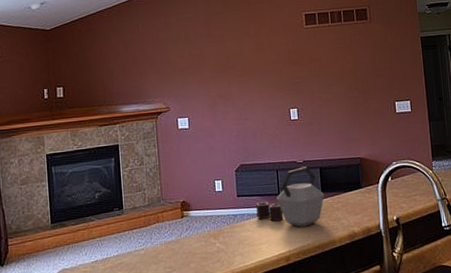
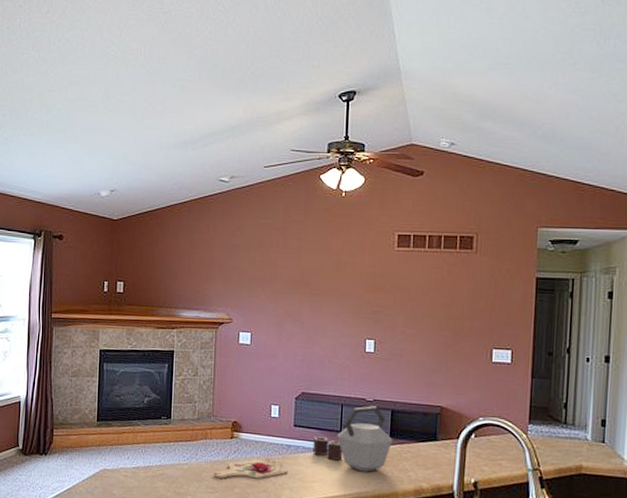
cutting board: none [169,230,237,257] -> present [214,458,288,479]

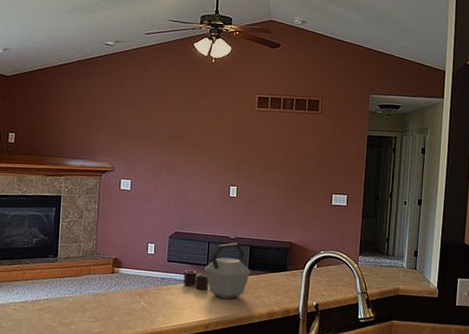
cutting board: present [214,458,288,479] -> none [96,290,162,309]

